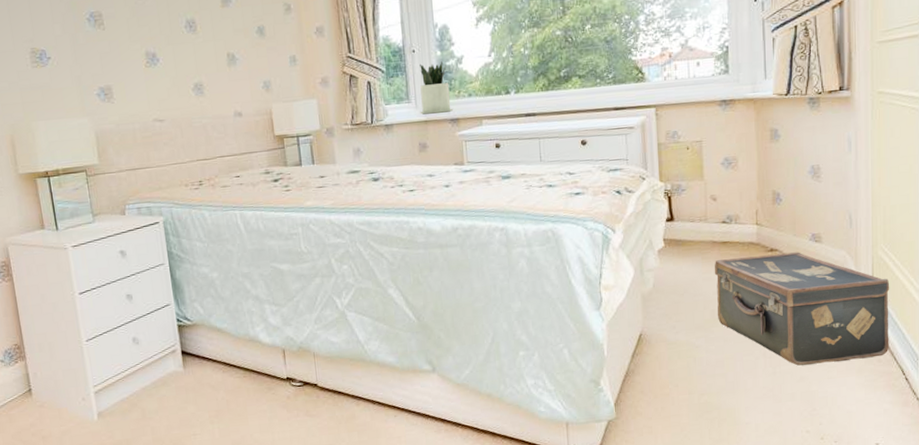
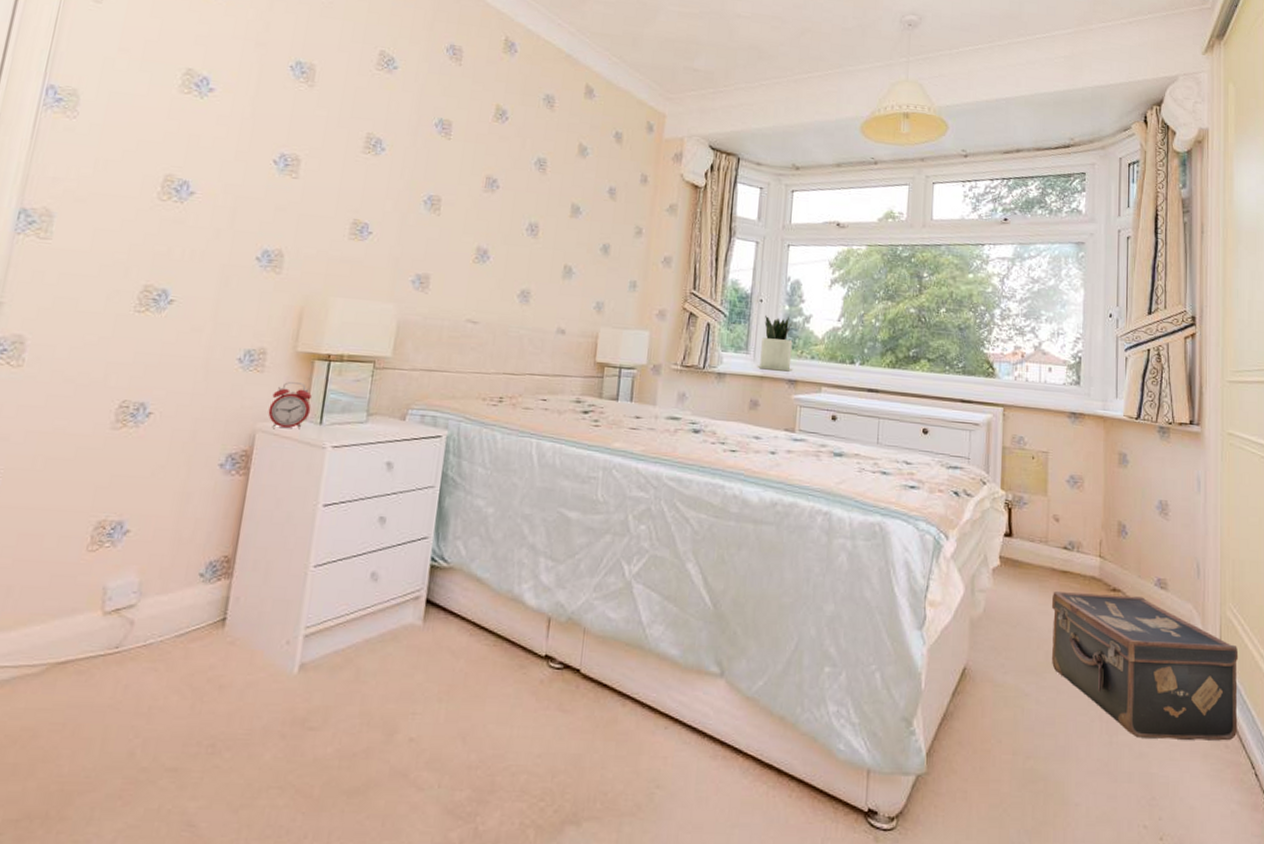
alarm clock: none [11,198,46,240] -> present [268,381,312,429]

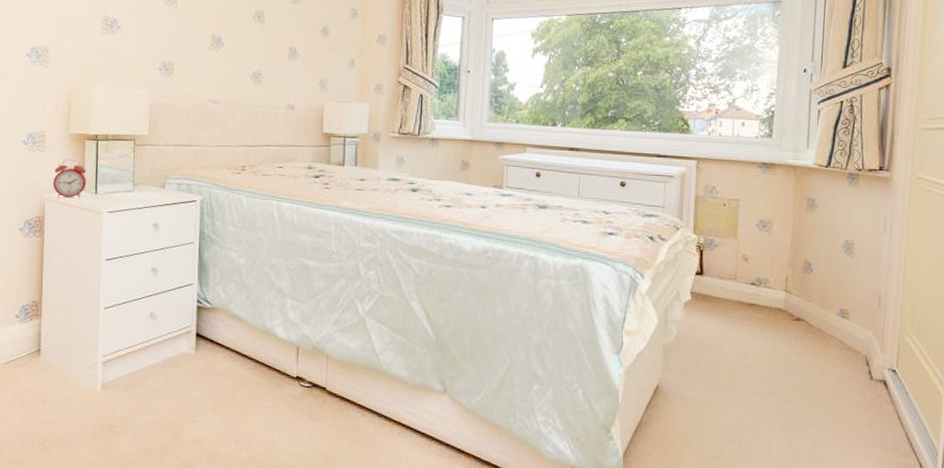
planter: present [757,315,794,373] -> none [467,84,500,136]
suitcase: present [1051,590,1239,741] -> none [737,320,914,446]

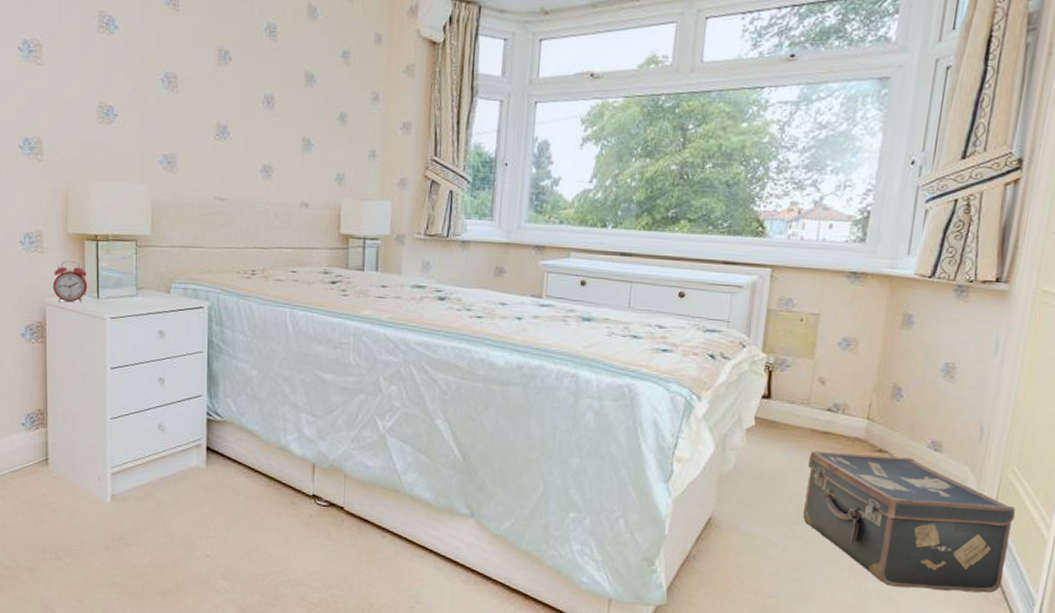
suitcase: none [737,320,914,446] -> present [803,450,1016,594]

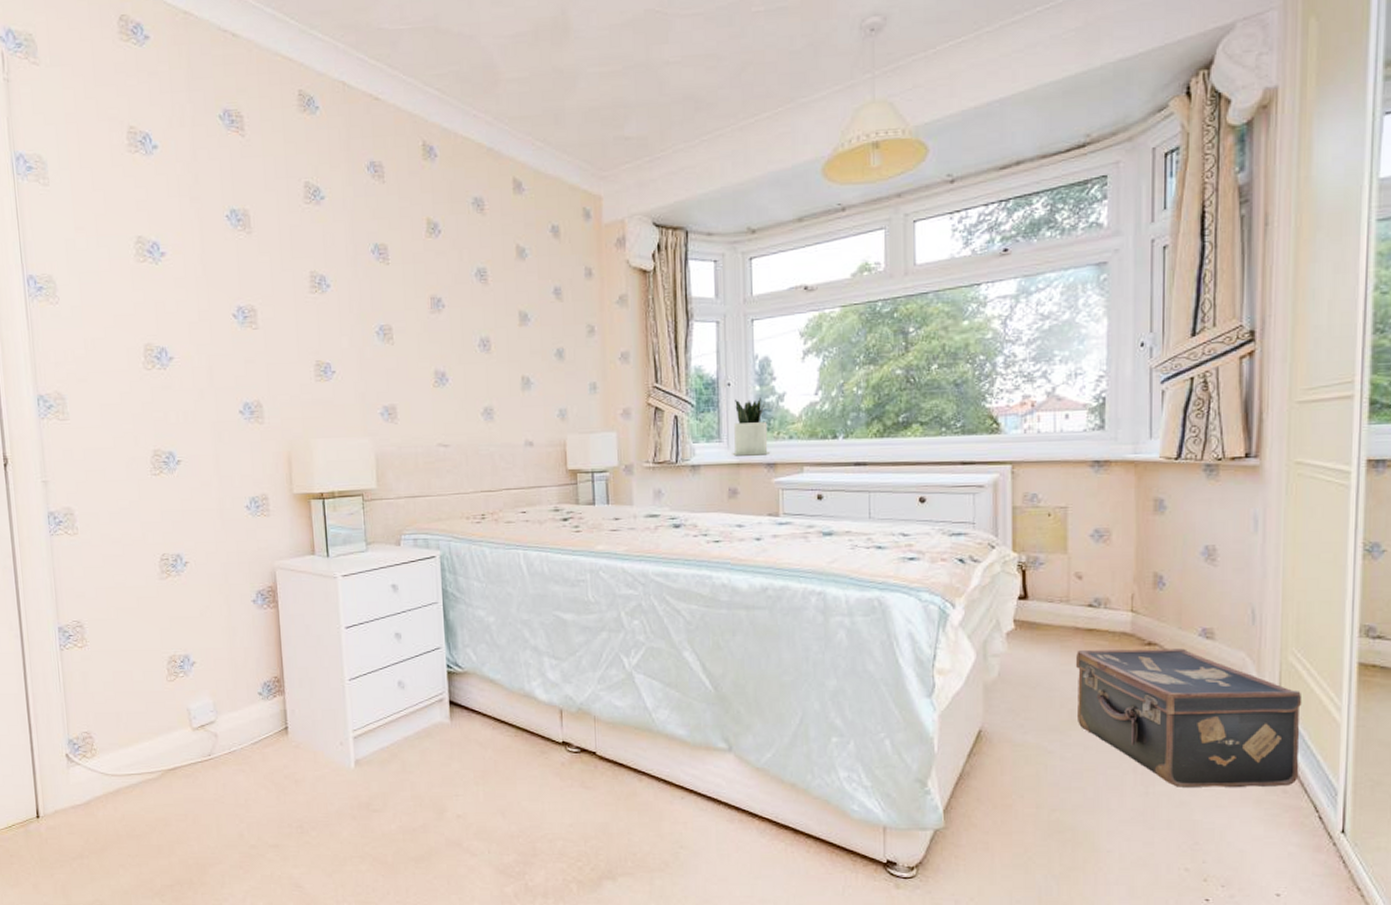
alarm clock: present [53,260,88,303] -> none [281,521,317,564]
planter: none [502,179,541,239] -> present [732,398,771,457]

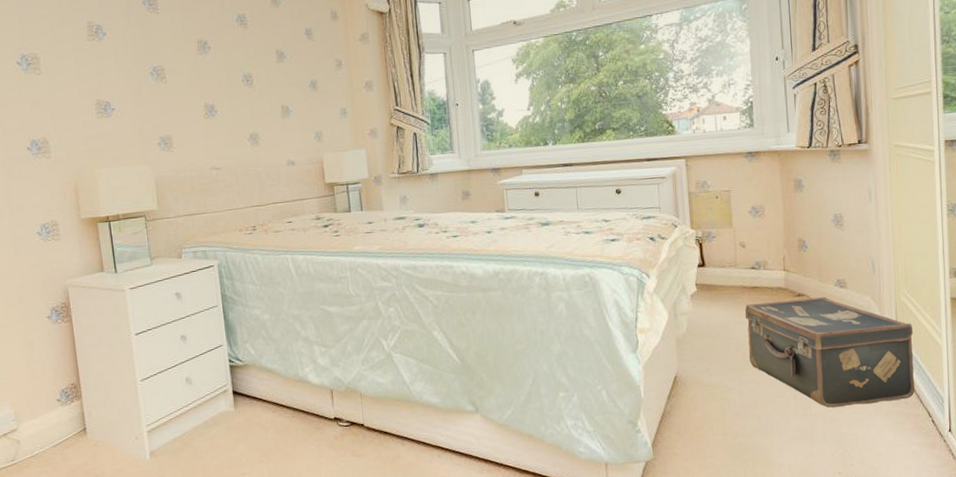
planter: present [732,398,771,457] -> none [463,114,495,165]

